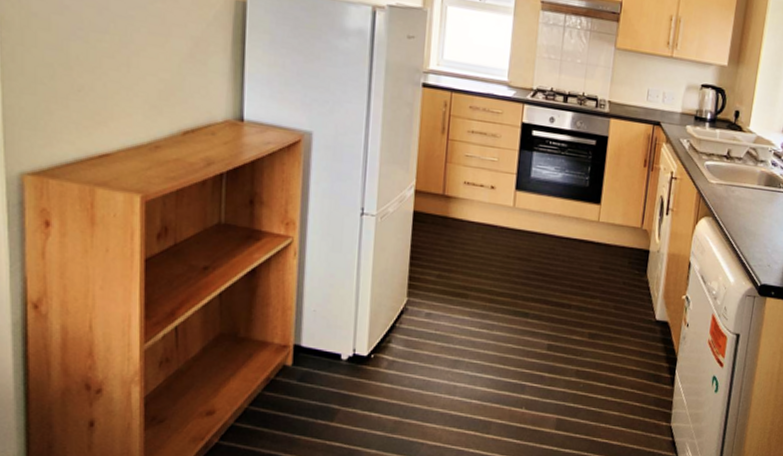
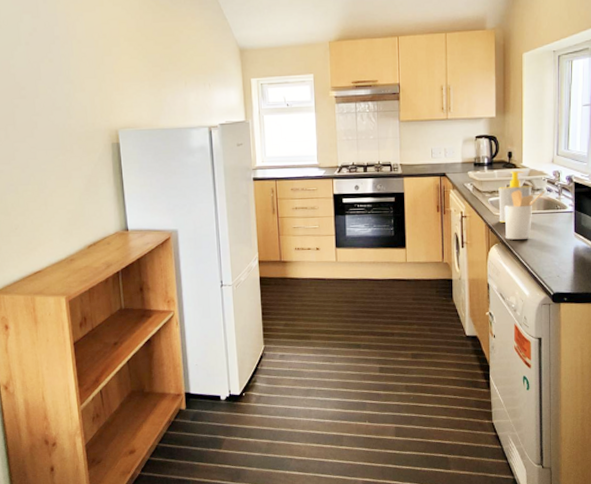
soap bottle: none [714,134,756,193] -> present [498,171,532,223]
utensil holder: none [717,157,769,217] -> present [504,190,545,240]

